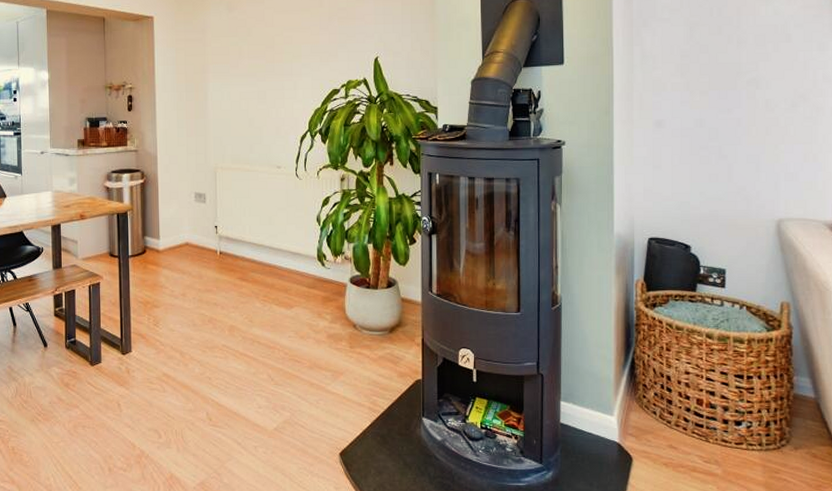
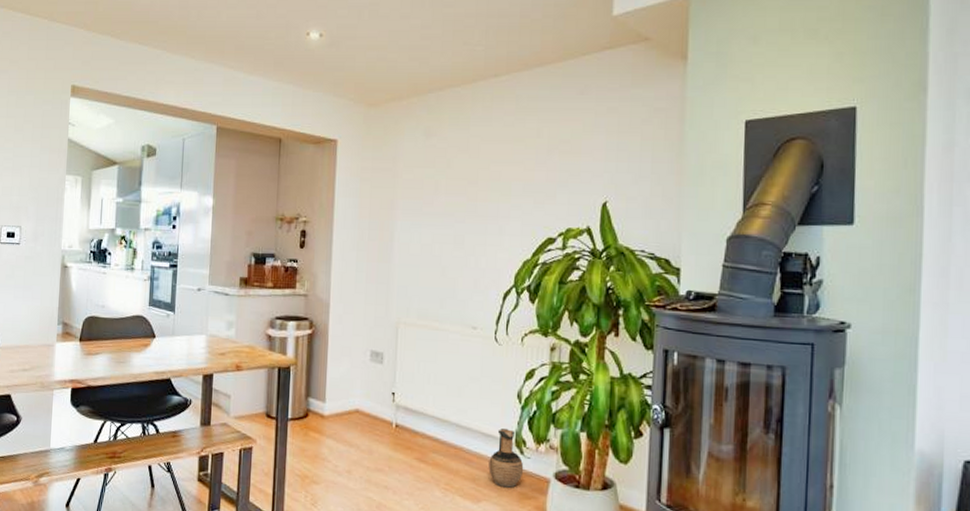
ceramic jug: none [297,247,326,294] -> present [488,429,524,488]

